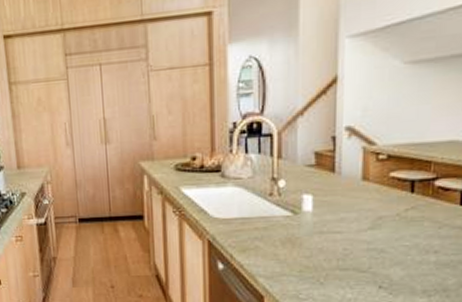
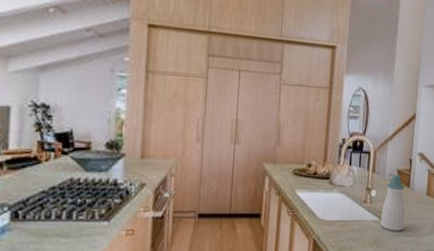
soap bottle: none [295,157,331,228] -> present [380,173,406,231]

